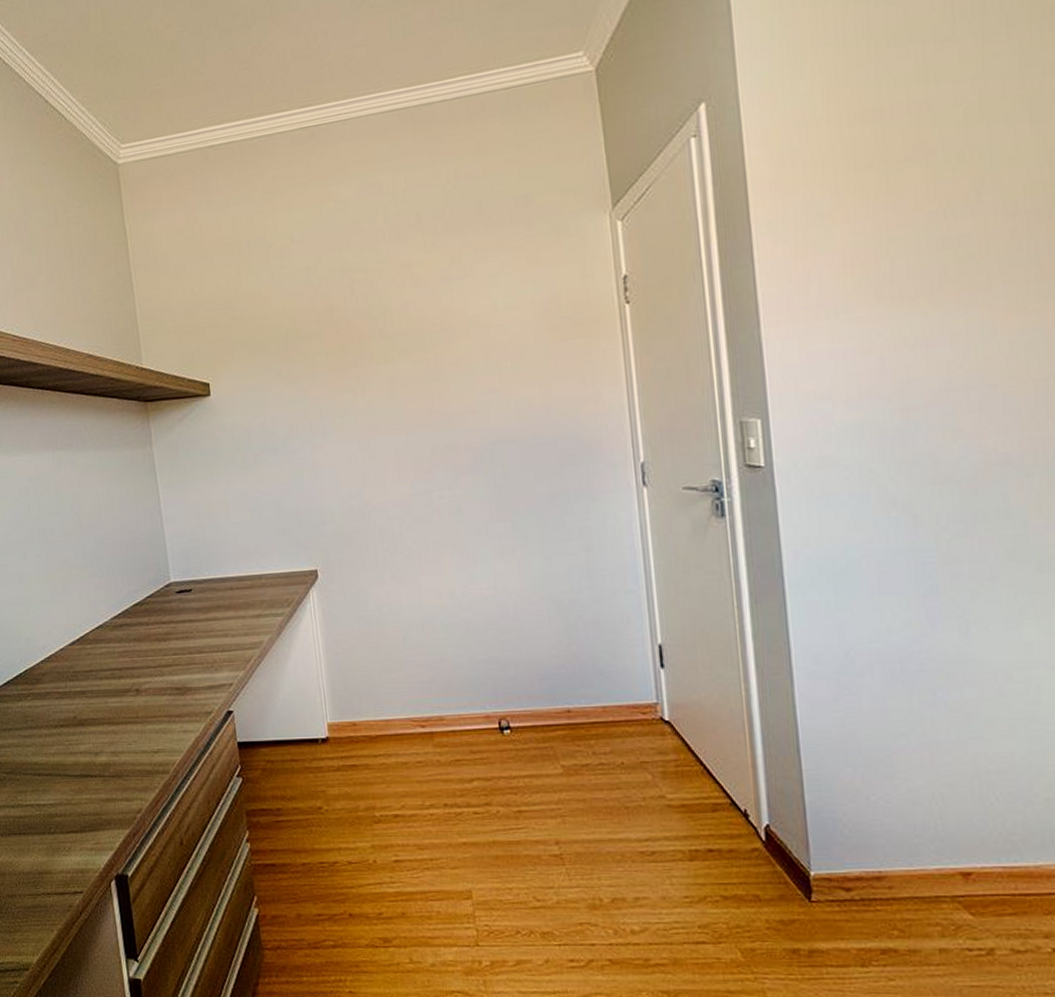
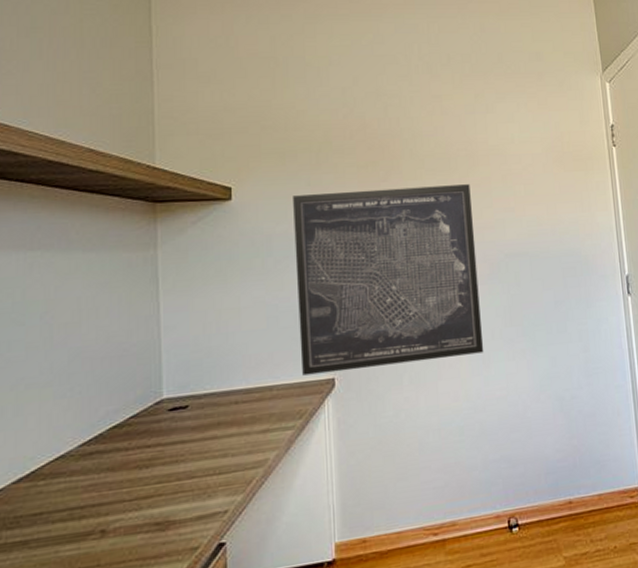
wall art: none [266,364,469,566] -> present [293,184,484,376]

